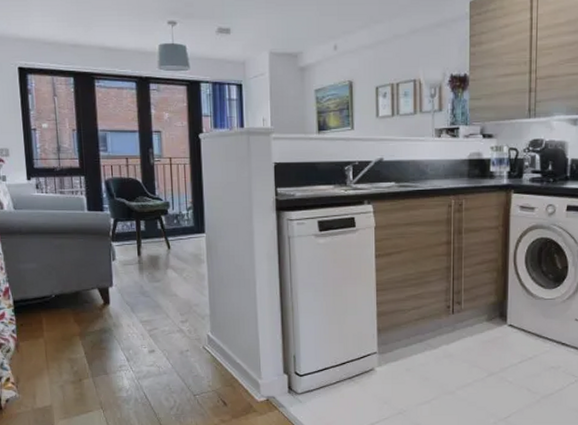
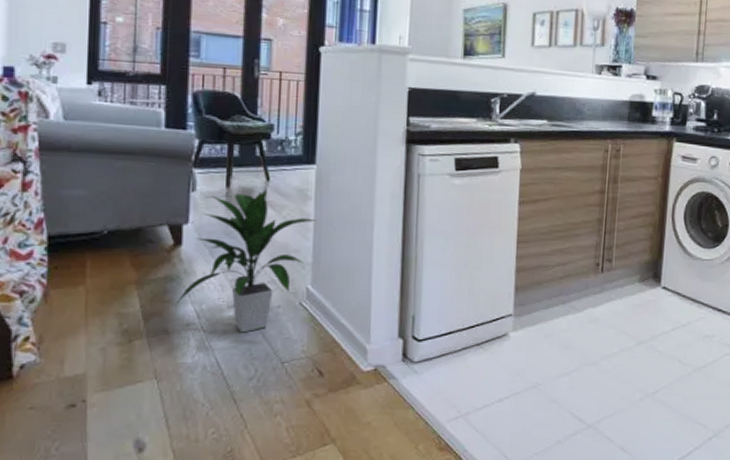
indoor plant: none [110,254,210,372] -> present [176,187,317,333]

